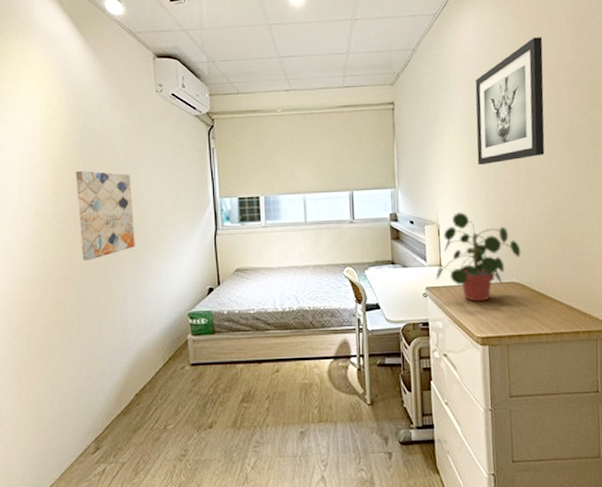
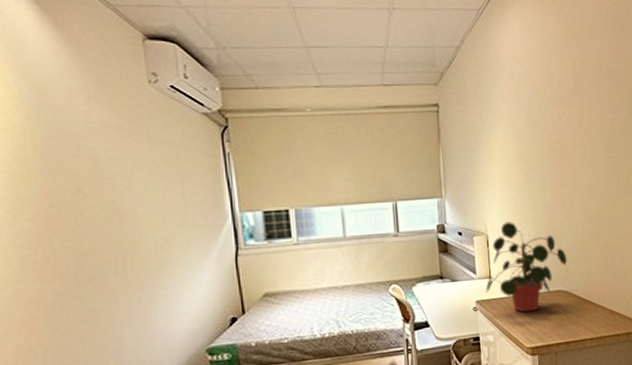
wall art: present [76,170,135,261] -> none [40,180,131,295]
wall art: present [475,37,545,166] -> none [521,41,588,173]

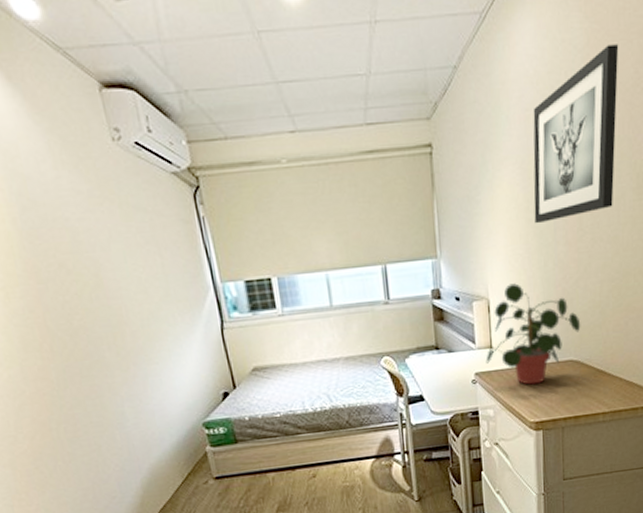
wall art: none [521,41,588,173] -> present [533,44,619,224]

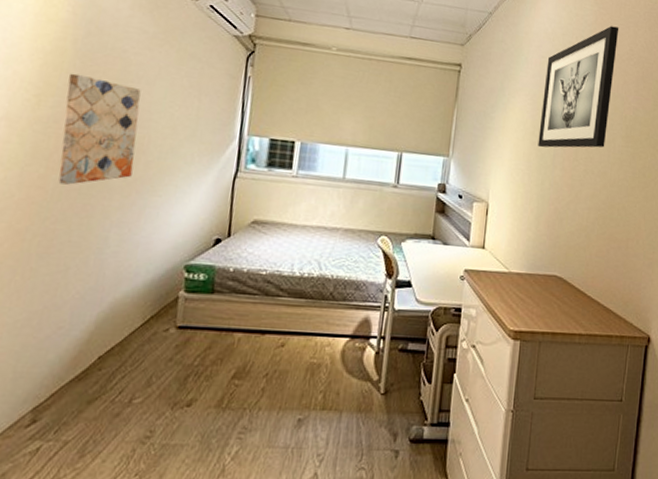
wall art: none [24,255,123,372] -> present [58,73,141,185]
potted plant: present [486,283,581,385] -> none [476,193,568,293]

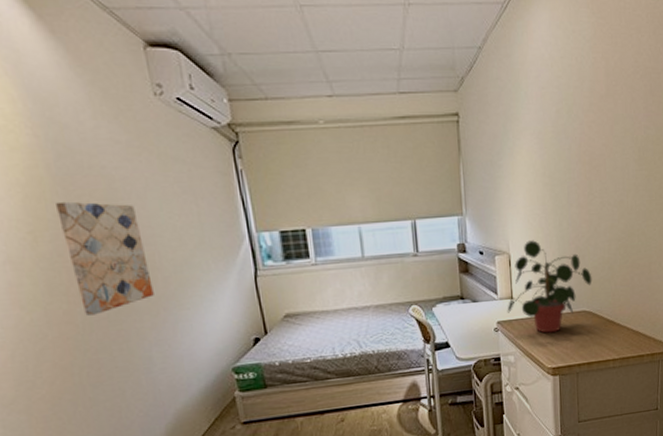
potted plant: none [476,193,568,293] -> present [507,240,592,333]
wall art: present [538,26,619,148] -> none [548,37,621,188]

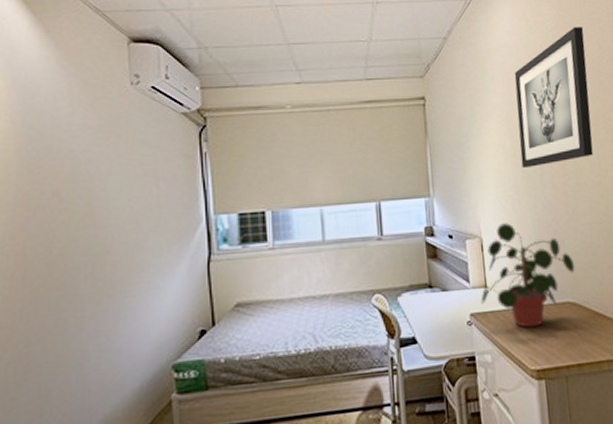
wall art: present [56,201,154,316] -> none [18,184,100,303]
wall art: none [548,37,621,188] -> present [514,27,594,169]

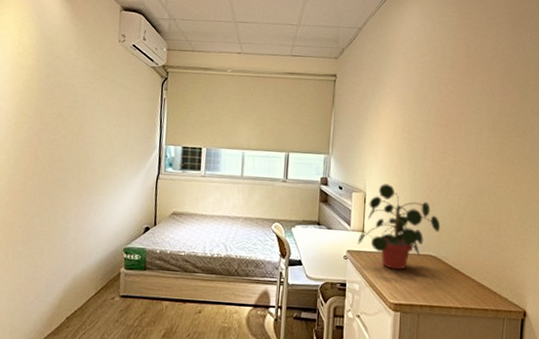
wall art: present [514,27,594,169] -> none [408,29,482,143]

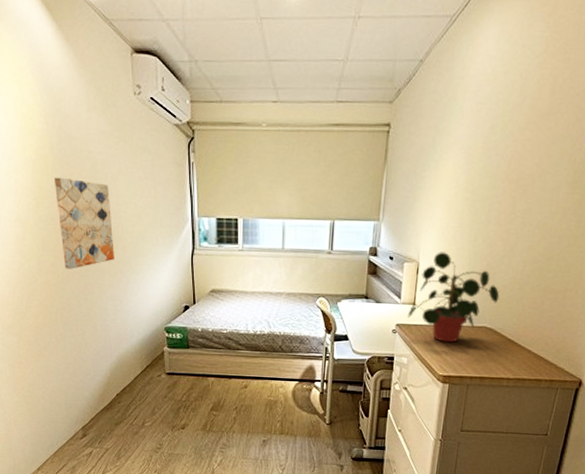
wall art: none [33,105,87,189] -> present [55,177,114,269]

